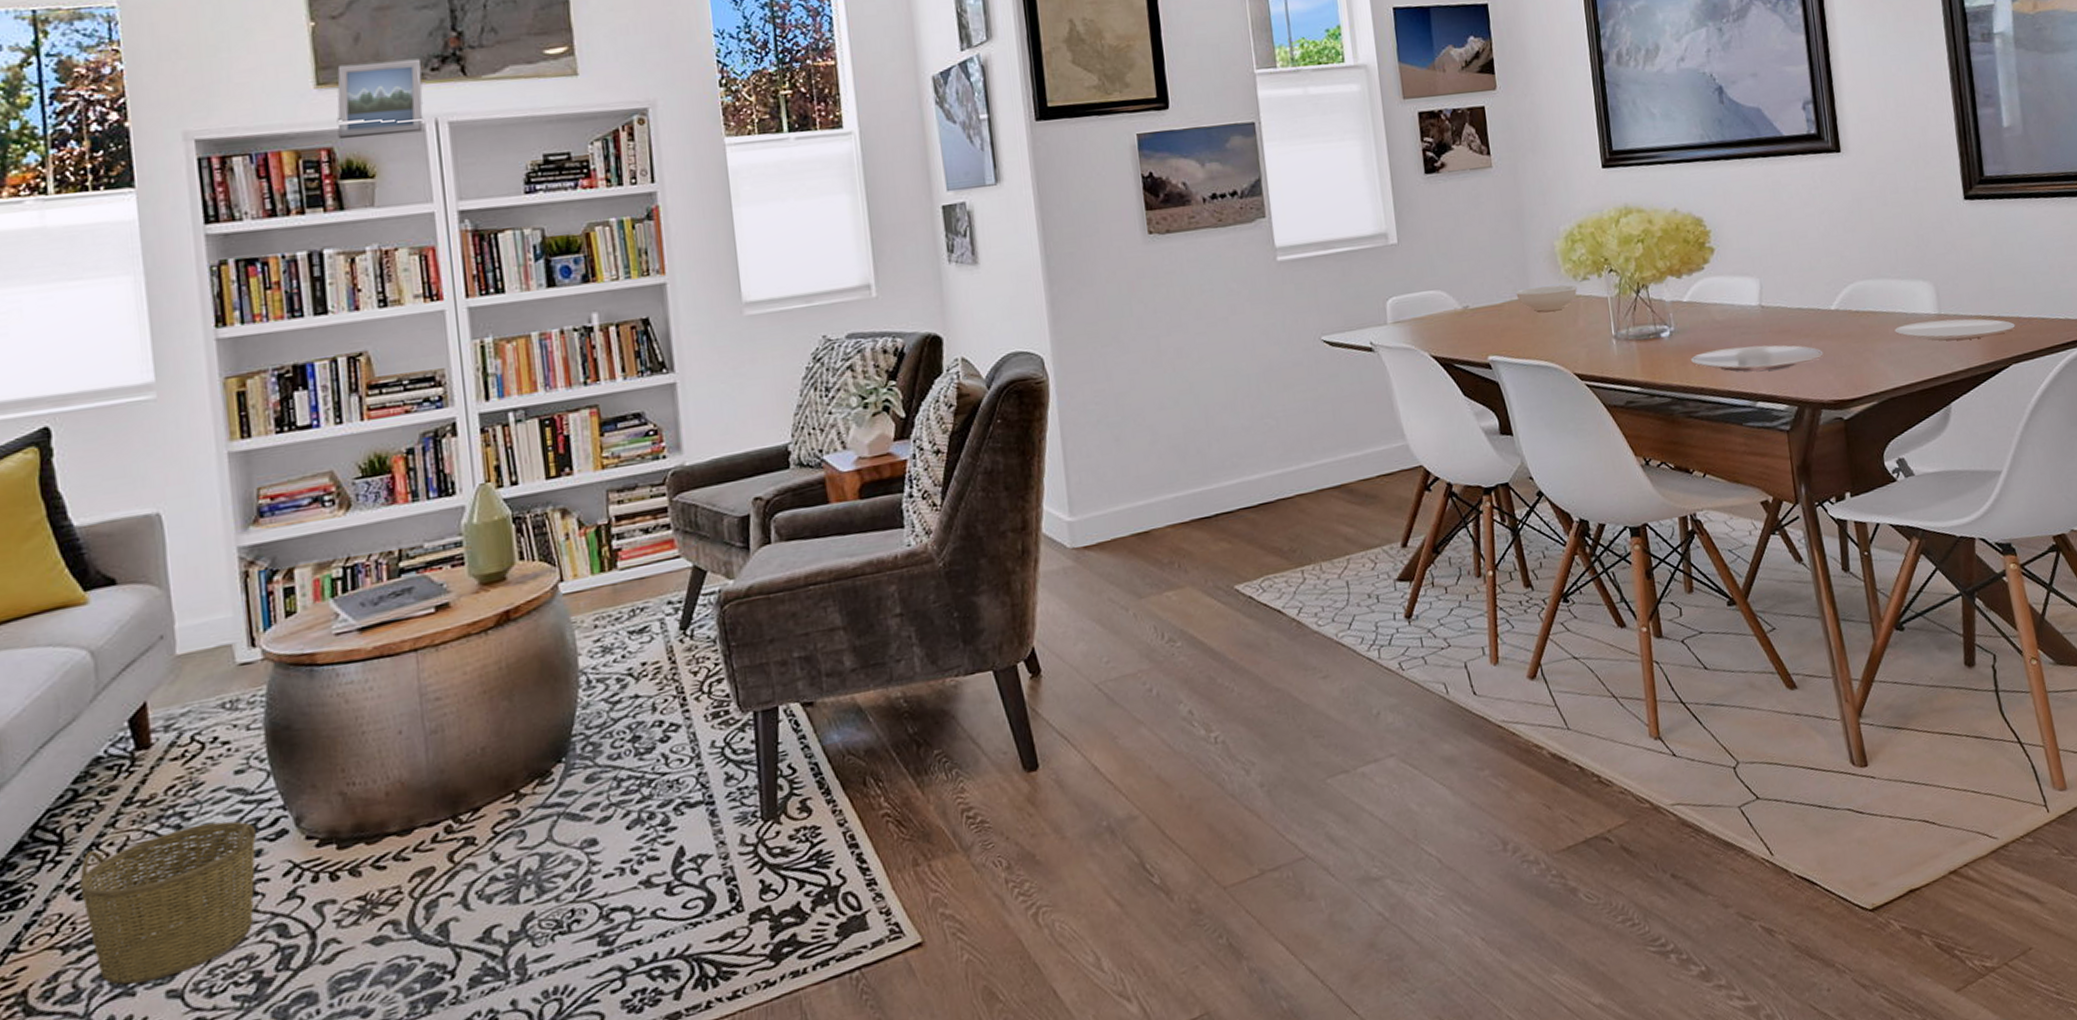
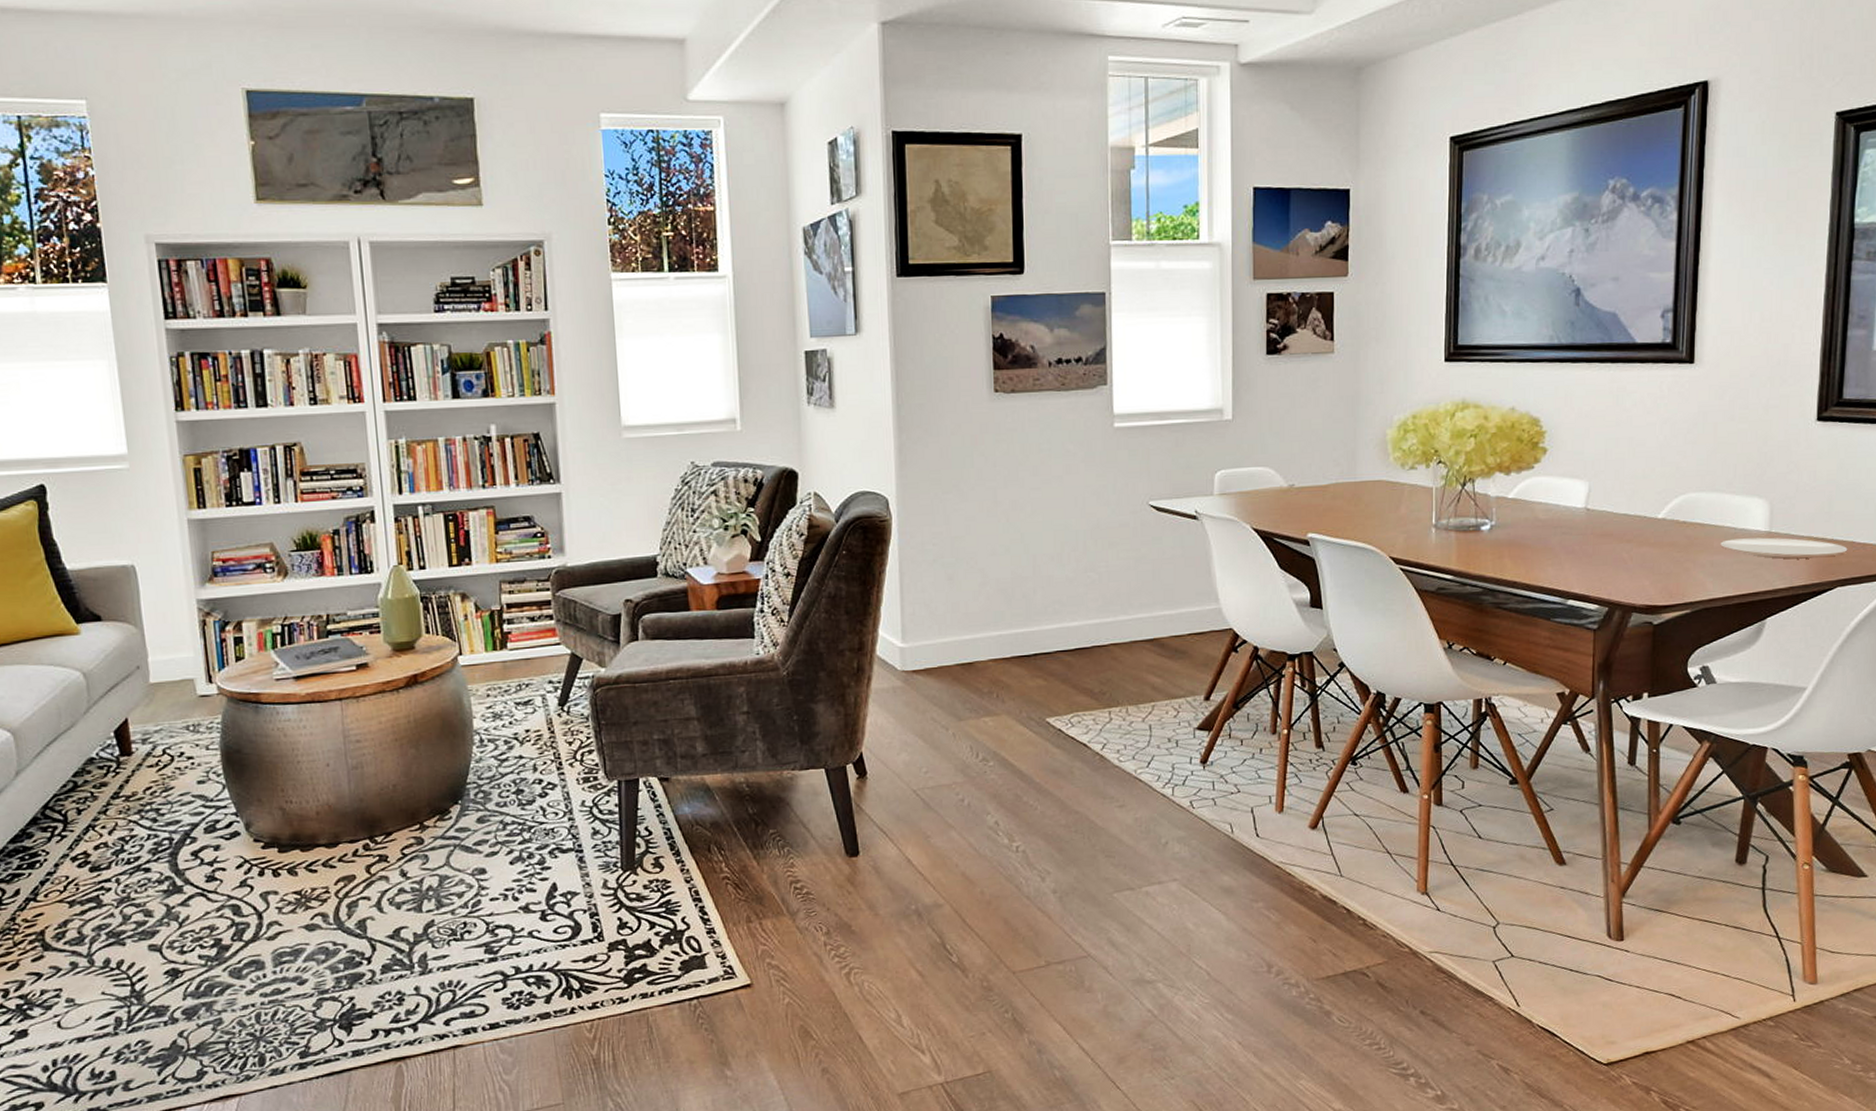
basket: present [79,821,256,985] -> none [80,820,215,937]
picture frame: present [337,58,423,139] -> none [274,181,348,252]
bowl: present [1516,285,1578,313] -> none [1342,471,1404,497]
plate: present [1691,345,1824,373] -> none [1508,546,1643,572]

